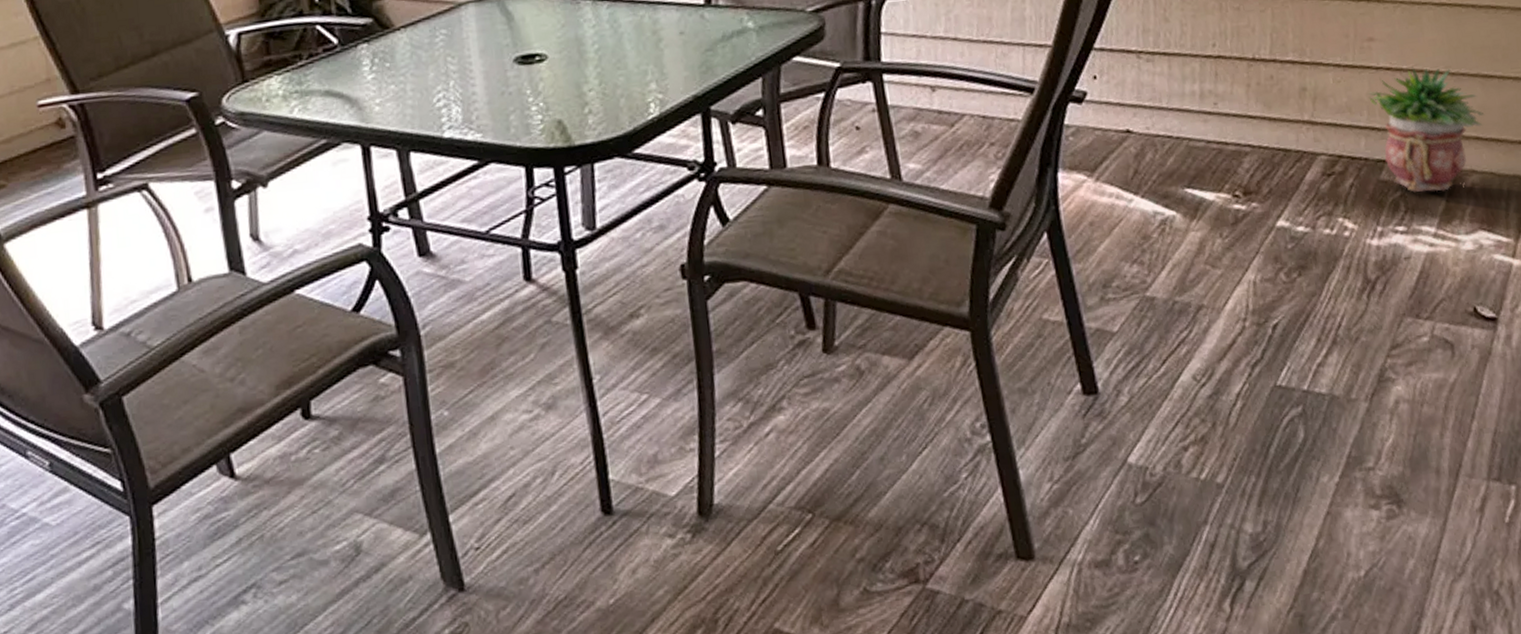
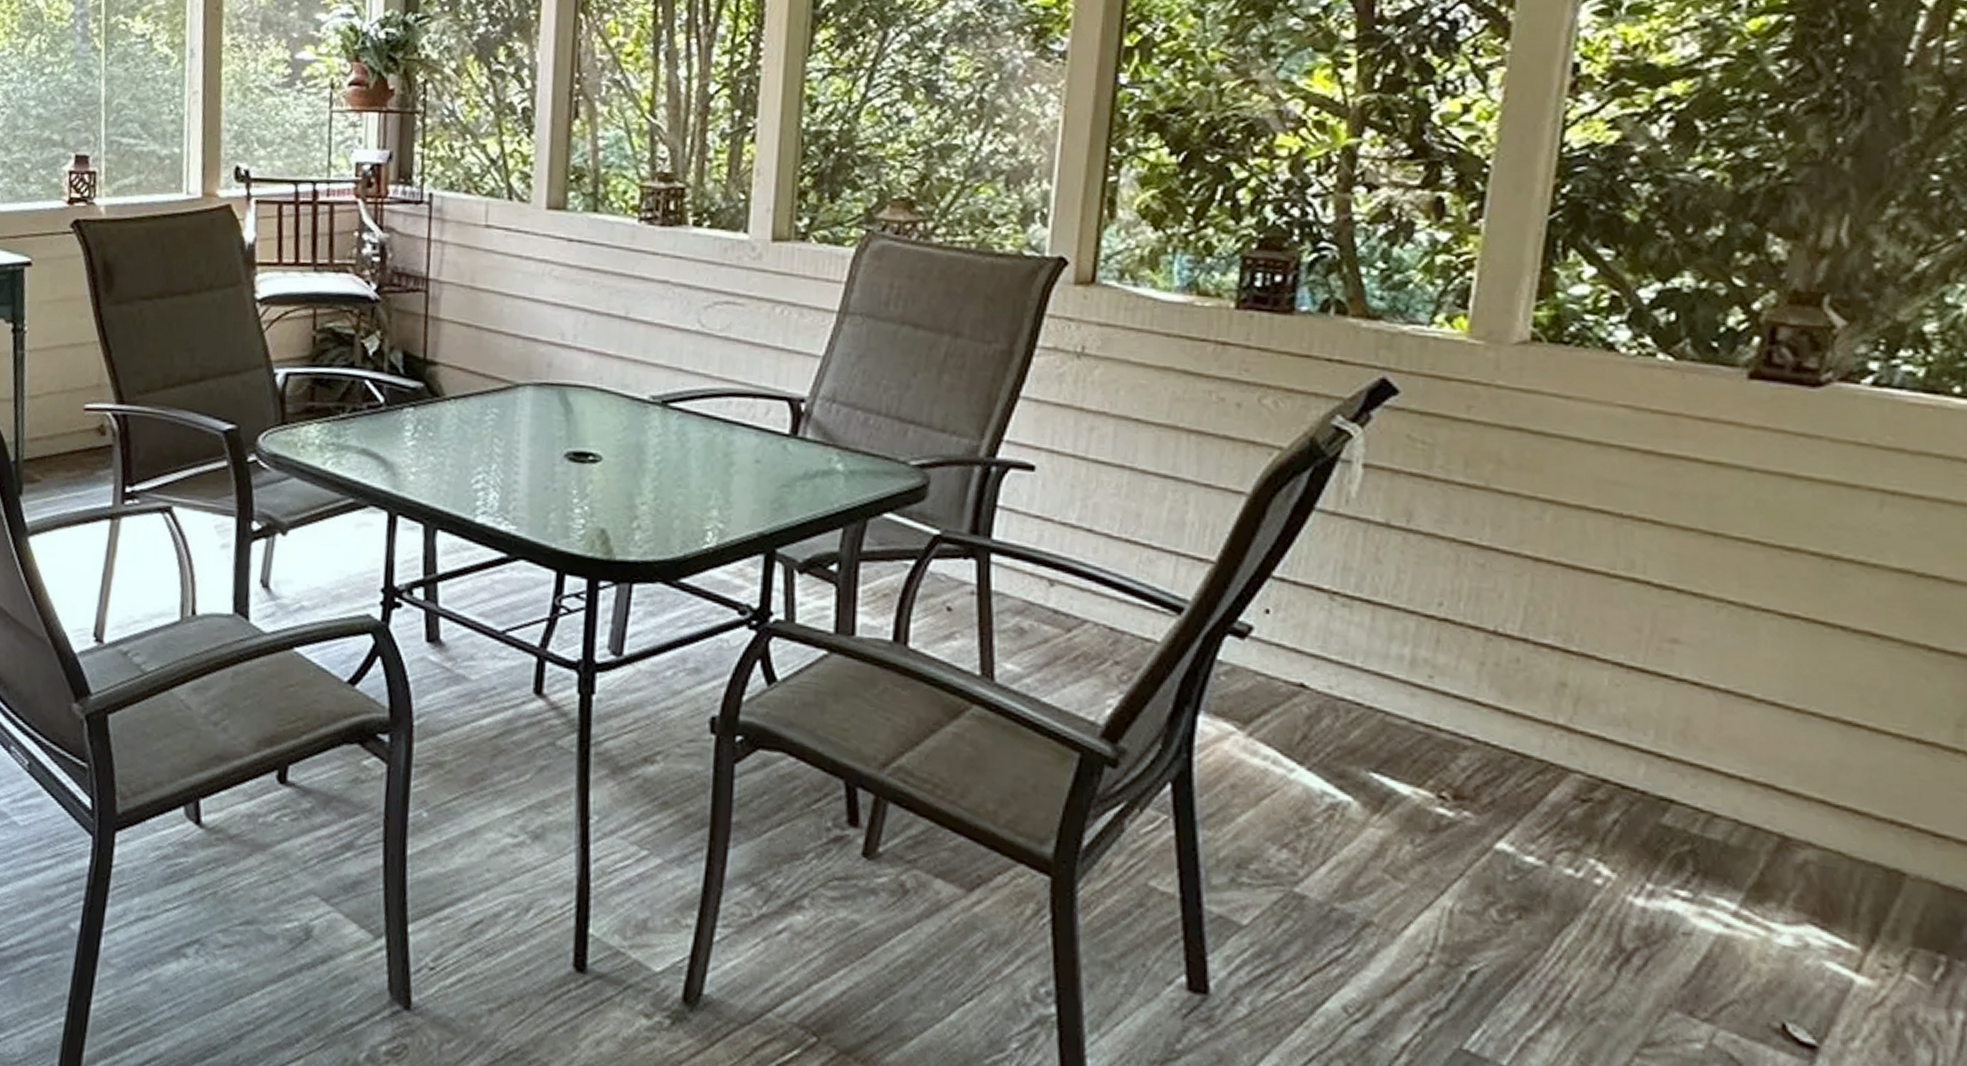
potted plant: present [1368,66,1485,193] -> none [1659,688,1840,860]

